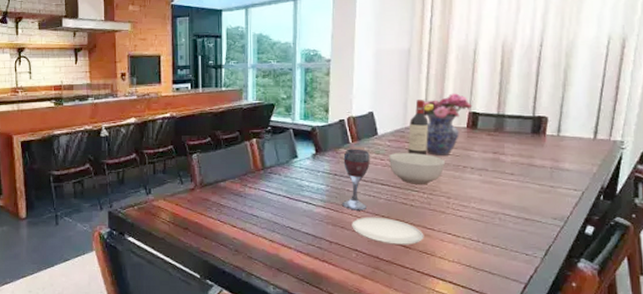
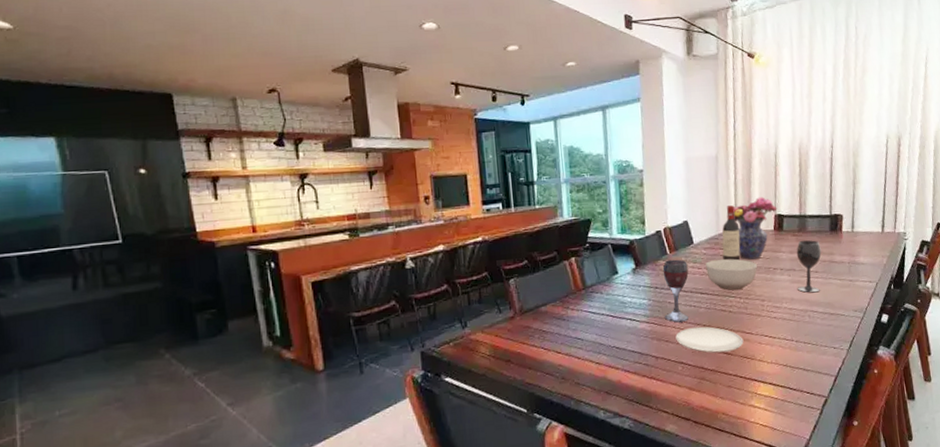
wine glass: none [488,141,520,195] -> present [796,240,822,293]

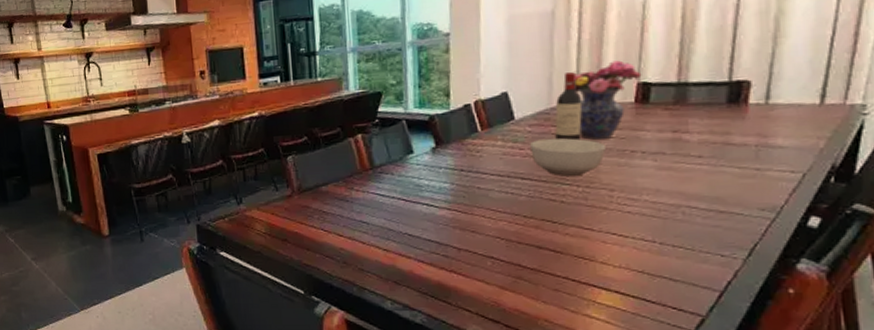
cup: present [662,259,690,323] -> none [471,137,506,211]
plate: present [675,326,744,353] -> none [485,217,580,249]
wine glass: present [796,240,822,293] -> none [666,115,710,184]

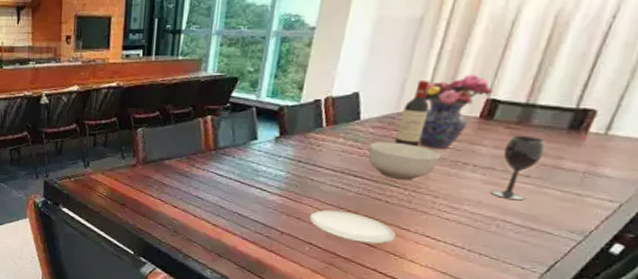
plate: none [485,217,580,249] -> present [309,210,396,244]
wine glass: none [666,115,710,184] -> present [490,136,546,201]

